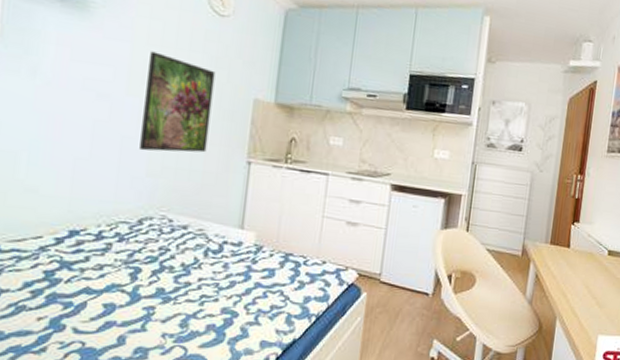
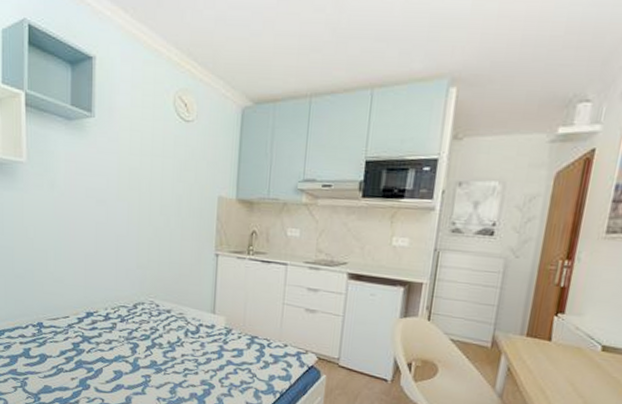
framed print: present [140,51,216,153] -> none [130,160,185,247]

